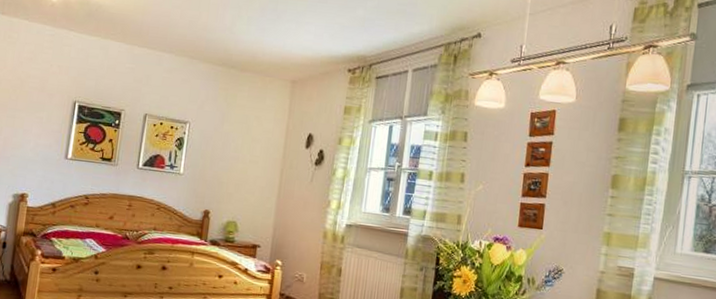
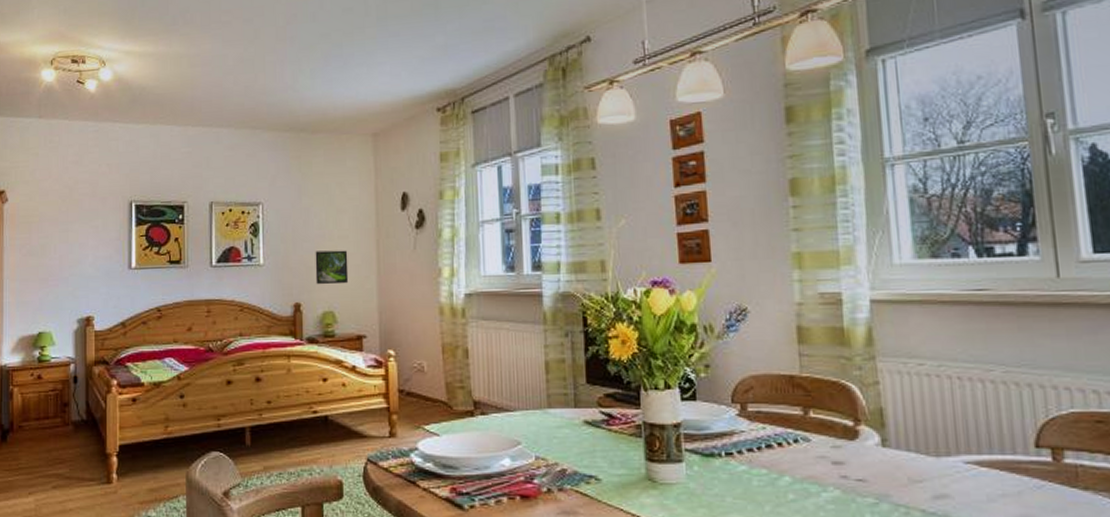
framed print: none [225,170,256,201] -> present [315,250,349,285]

